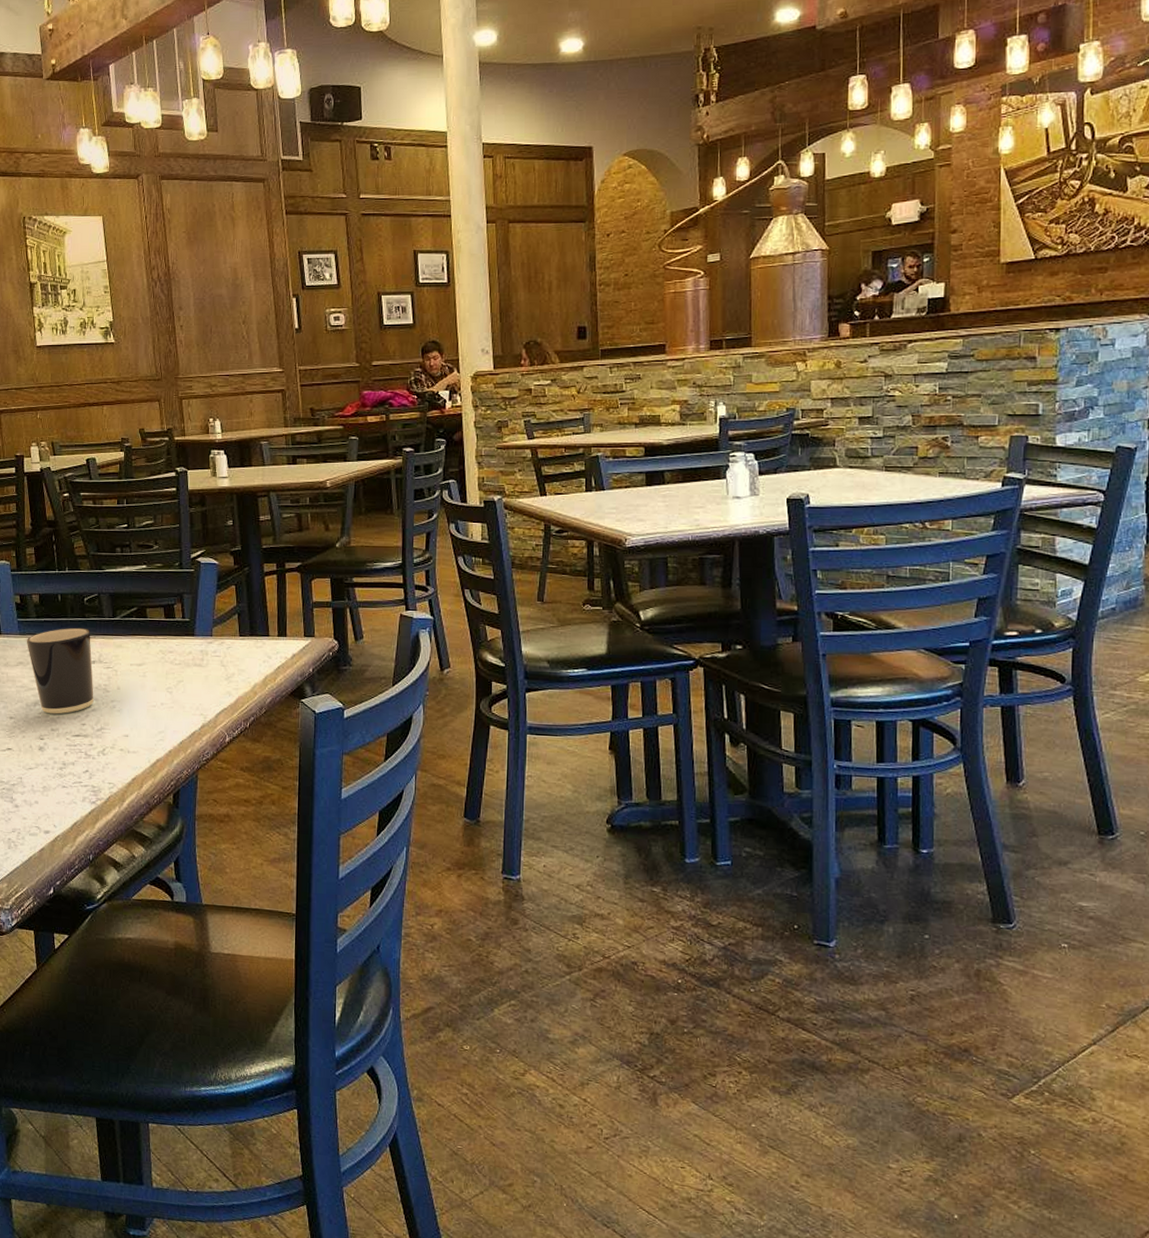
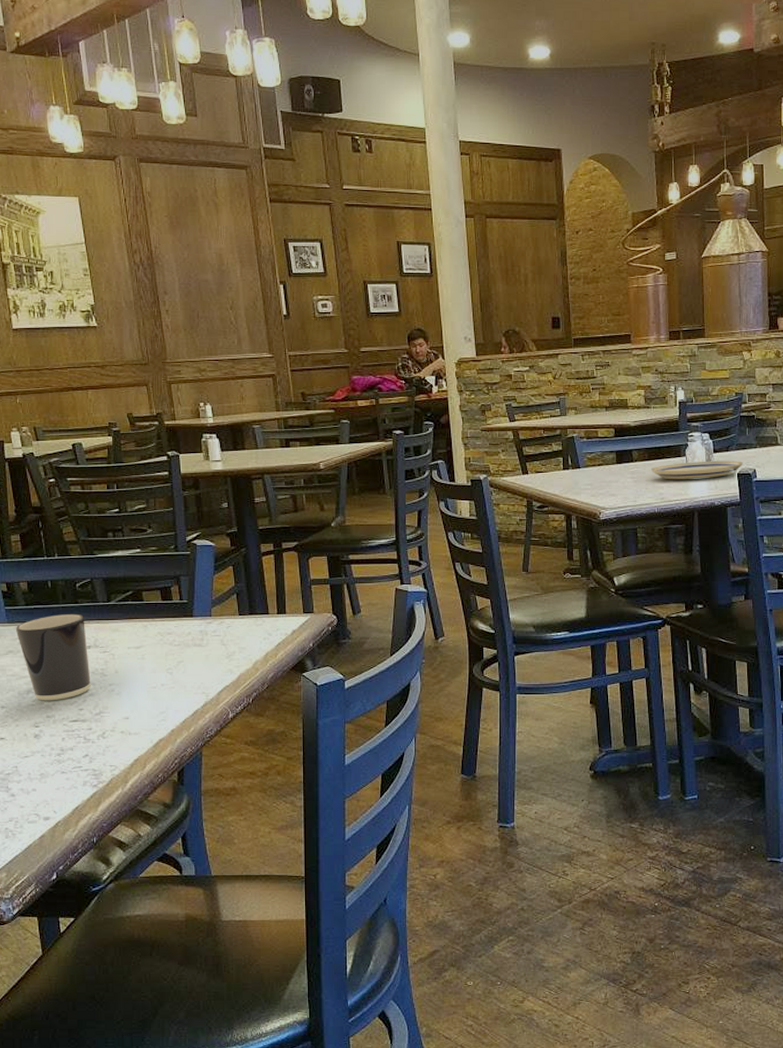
plate: none [686,484,794,505] -> present [651,461,743,480]

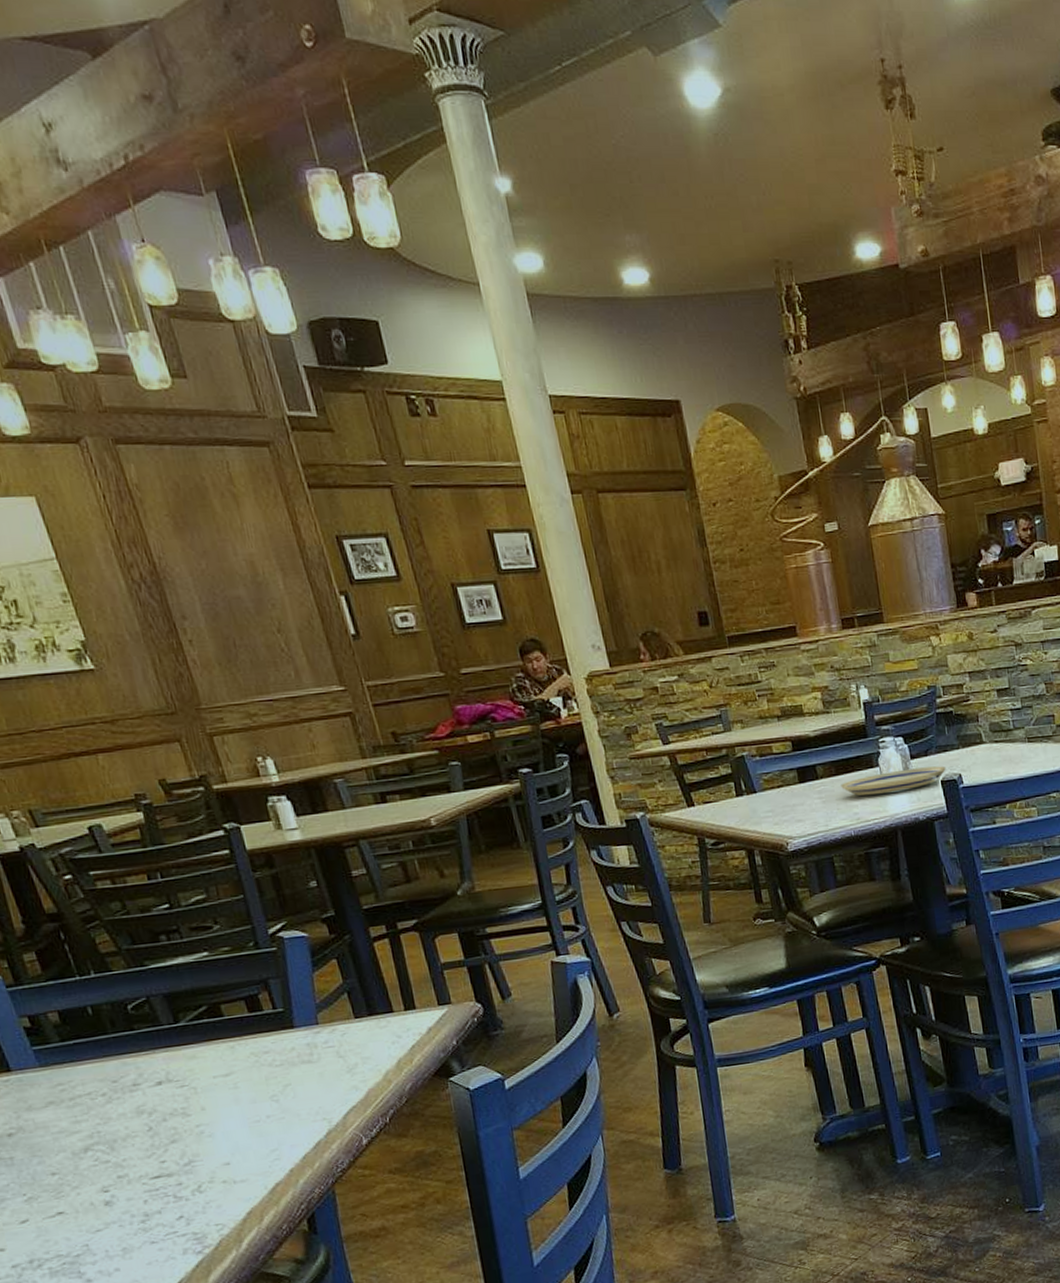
mug: present [15,613,91,701] -> none [52,1043,172,1159]

